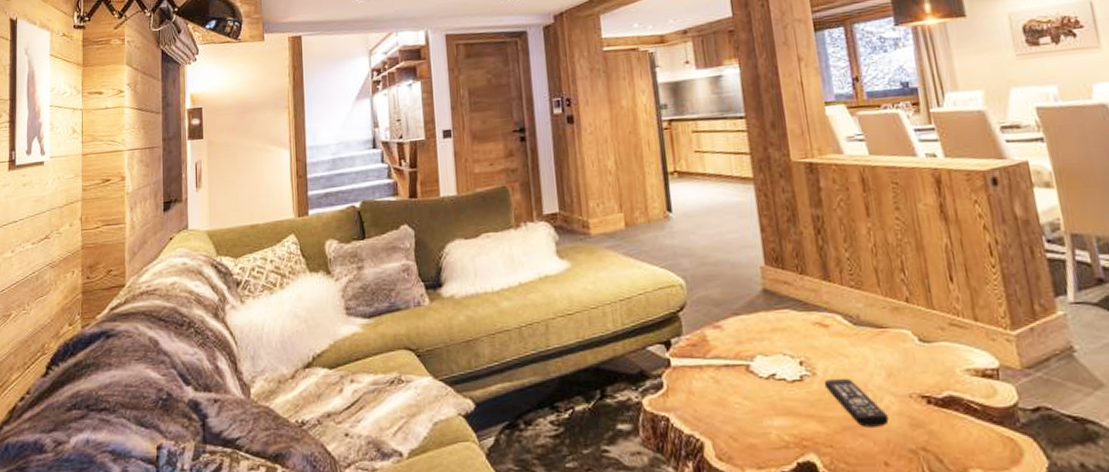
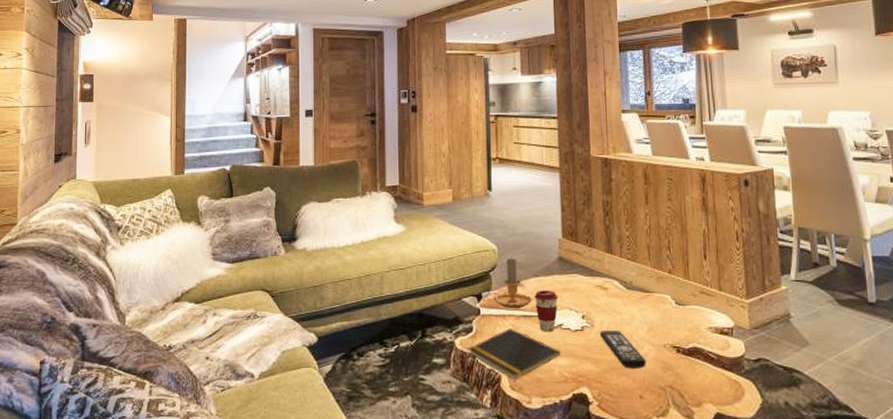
notepad: none [659,382,777,448] -> present [468,328,560,380]
candle: none [686,291,735,358] -> present [494,256,533,309]
coffee cup: none [736,331,768,385] -> present [534,290,558,332]

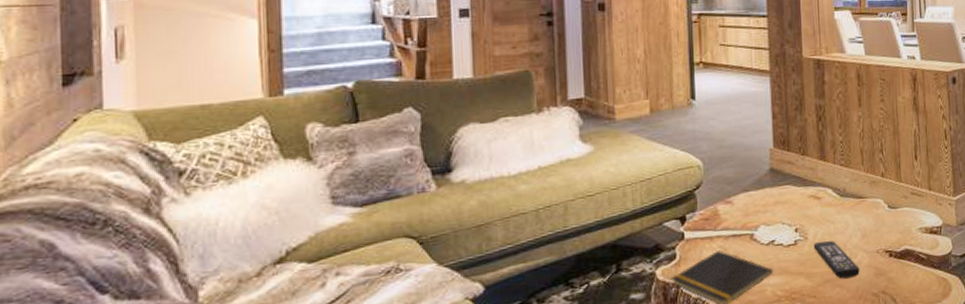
candle: present [494,256,533,309] -> none [700,171,743,230]
coffee cup: present [534,290,558,332] -> none [744,205,770,251]

